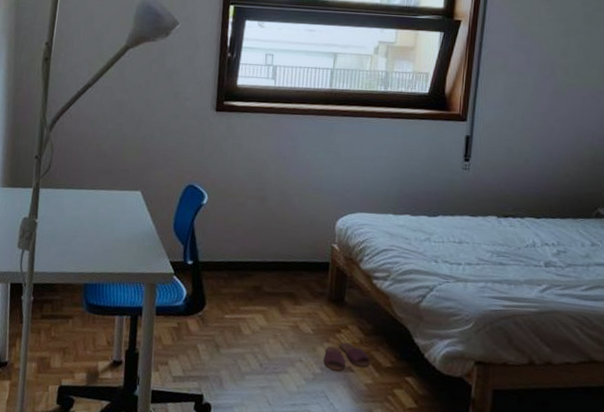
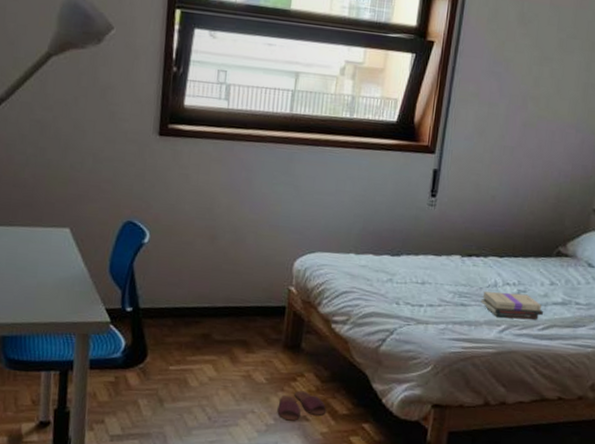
books: none [519,251,587,280] -> present [480,291,544,320]

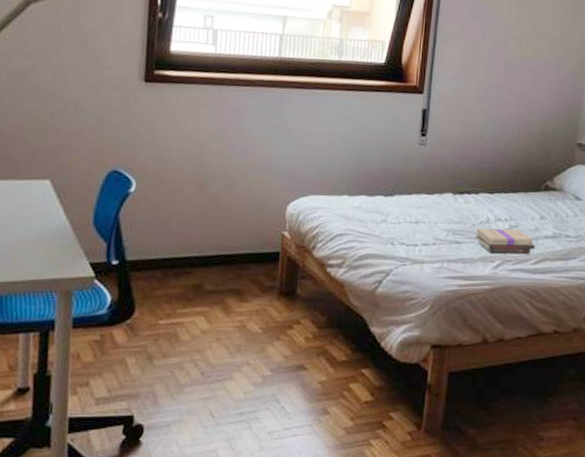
slippers: present [277,390,327,421] -> none [273,339,325,371]

